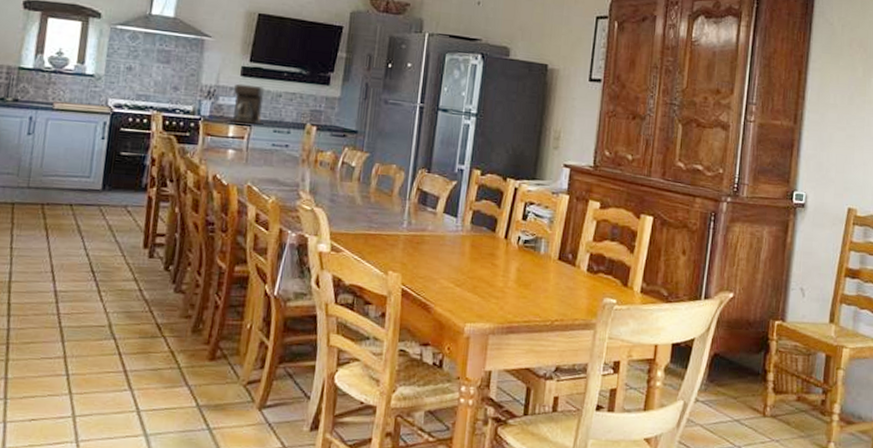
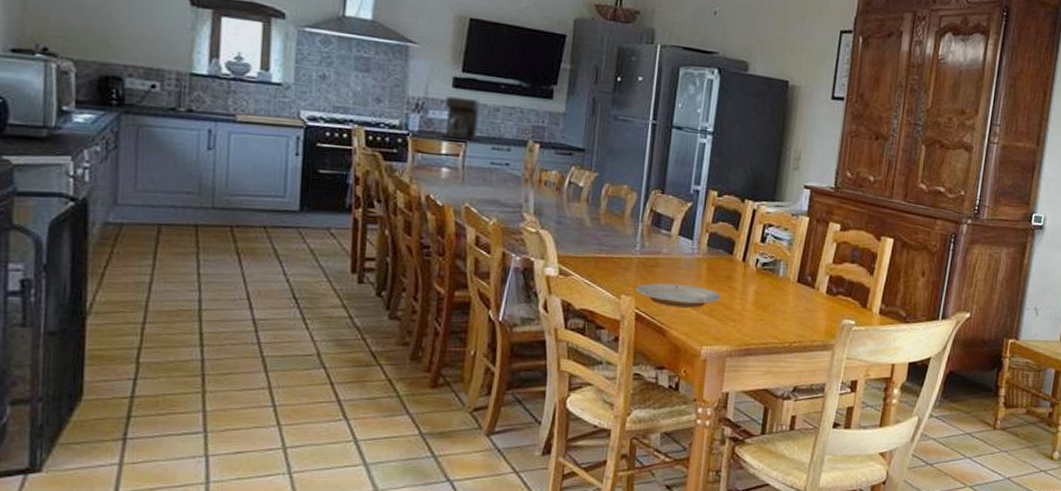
plate: none [402,259,484,285] -> present [635,283,721,308]

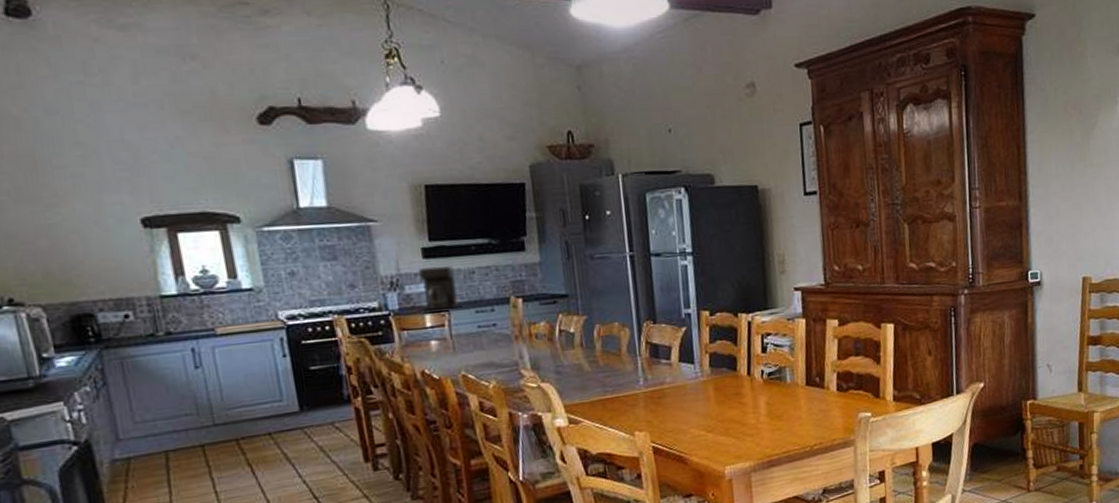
plate: present [635,283,721,308] -> none [647,408,734,434]

